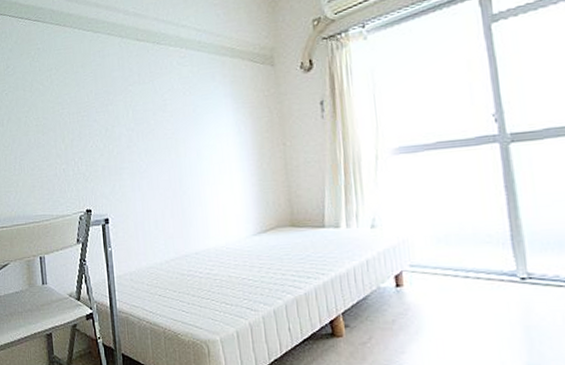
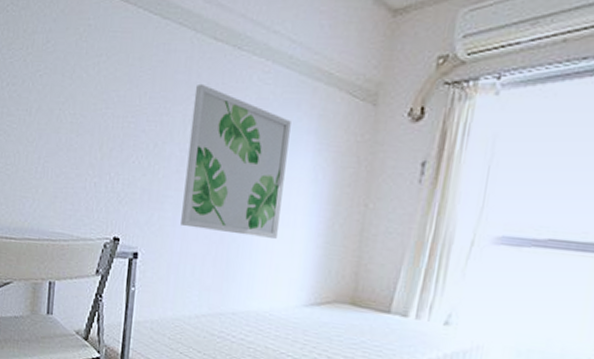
wall art: none [129,75,219,190] -> present [181,83,291,239]

